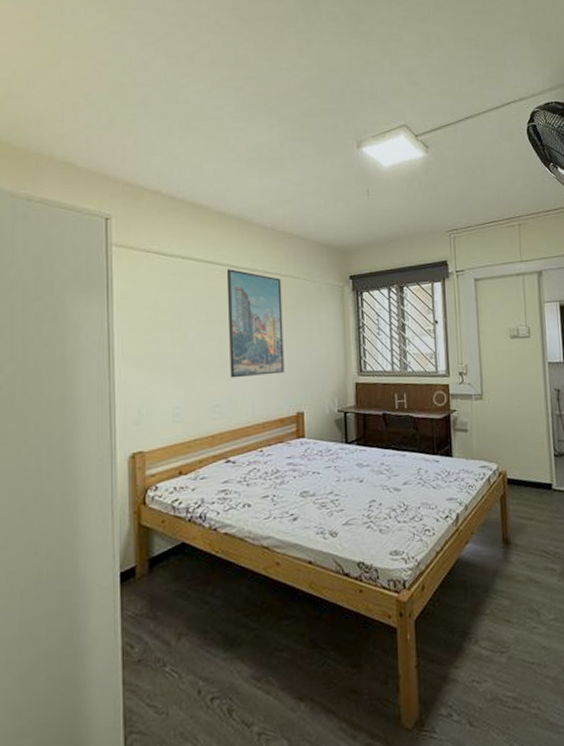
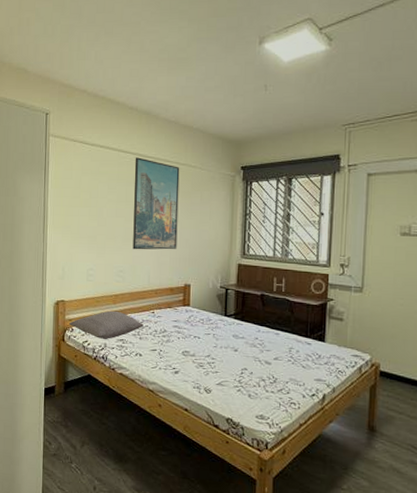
pillow: none [152,455,251,494] -> present [69,310,144,340]

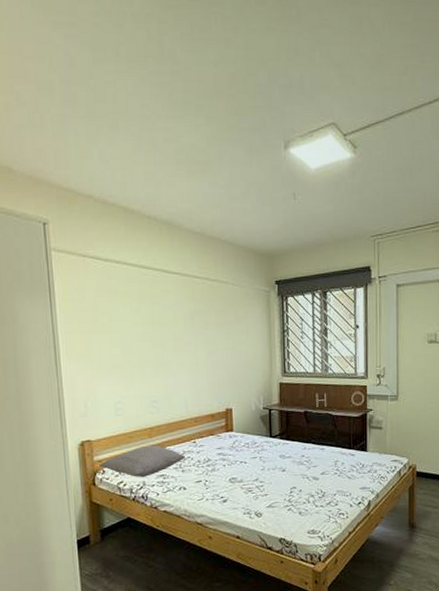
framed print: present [133,157,180,250] -> none [158,273,214,377]

